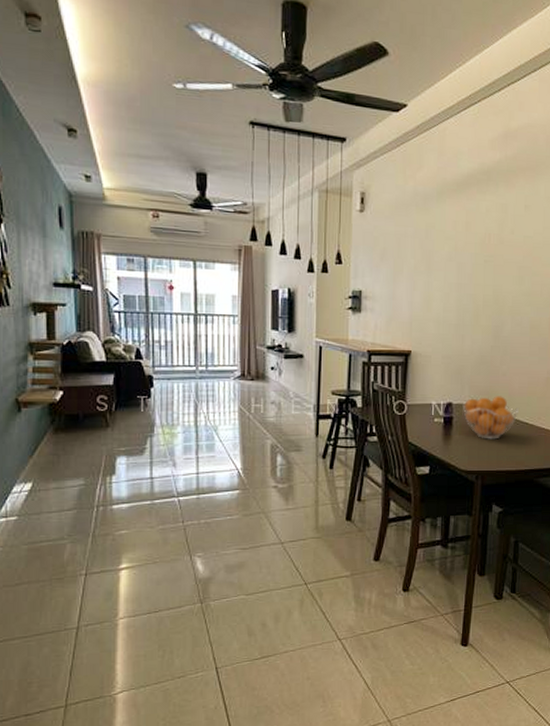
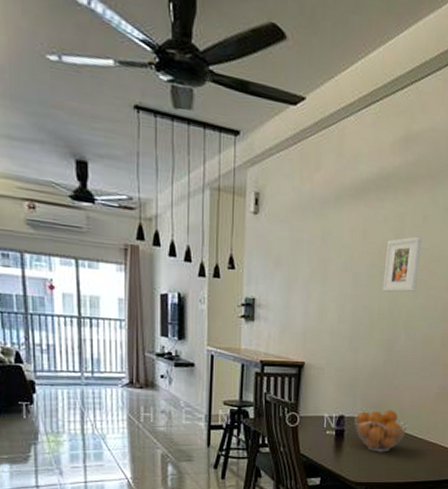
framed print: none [487,225,525,280] -> present [383,236,422,292]

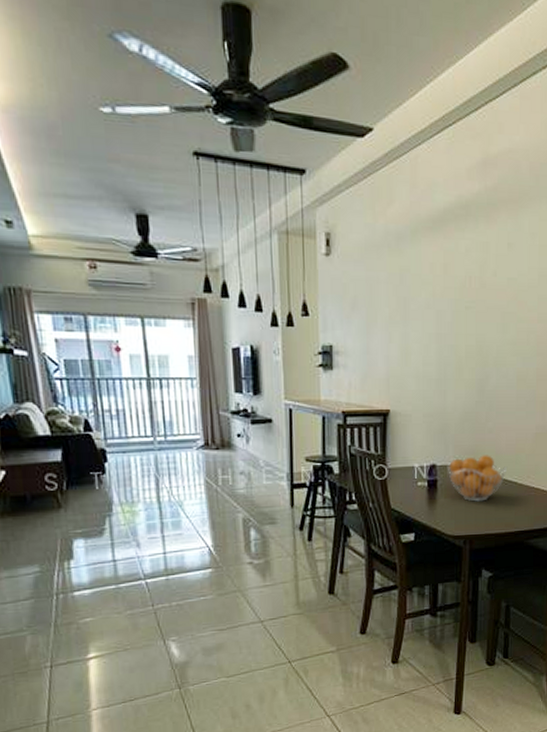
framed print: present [383,236,422,292] -> none [469,266,508,328]

